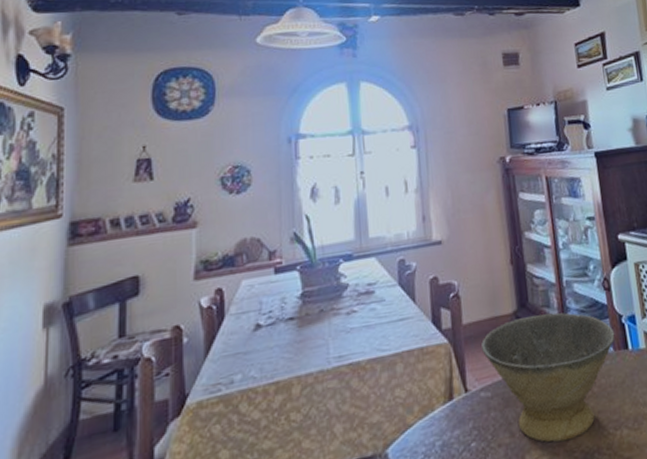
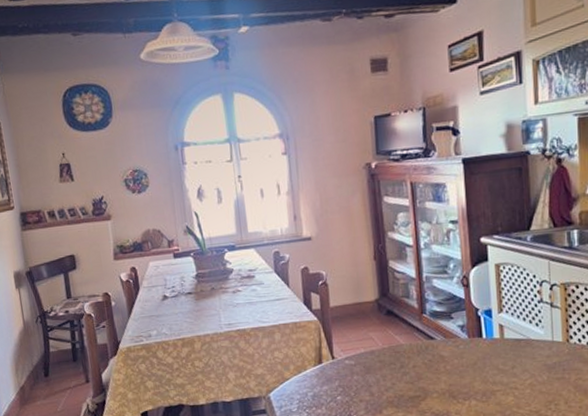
bowl: present [481,312,615,443] -> none [346,302,470,404]

